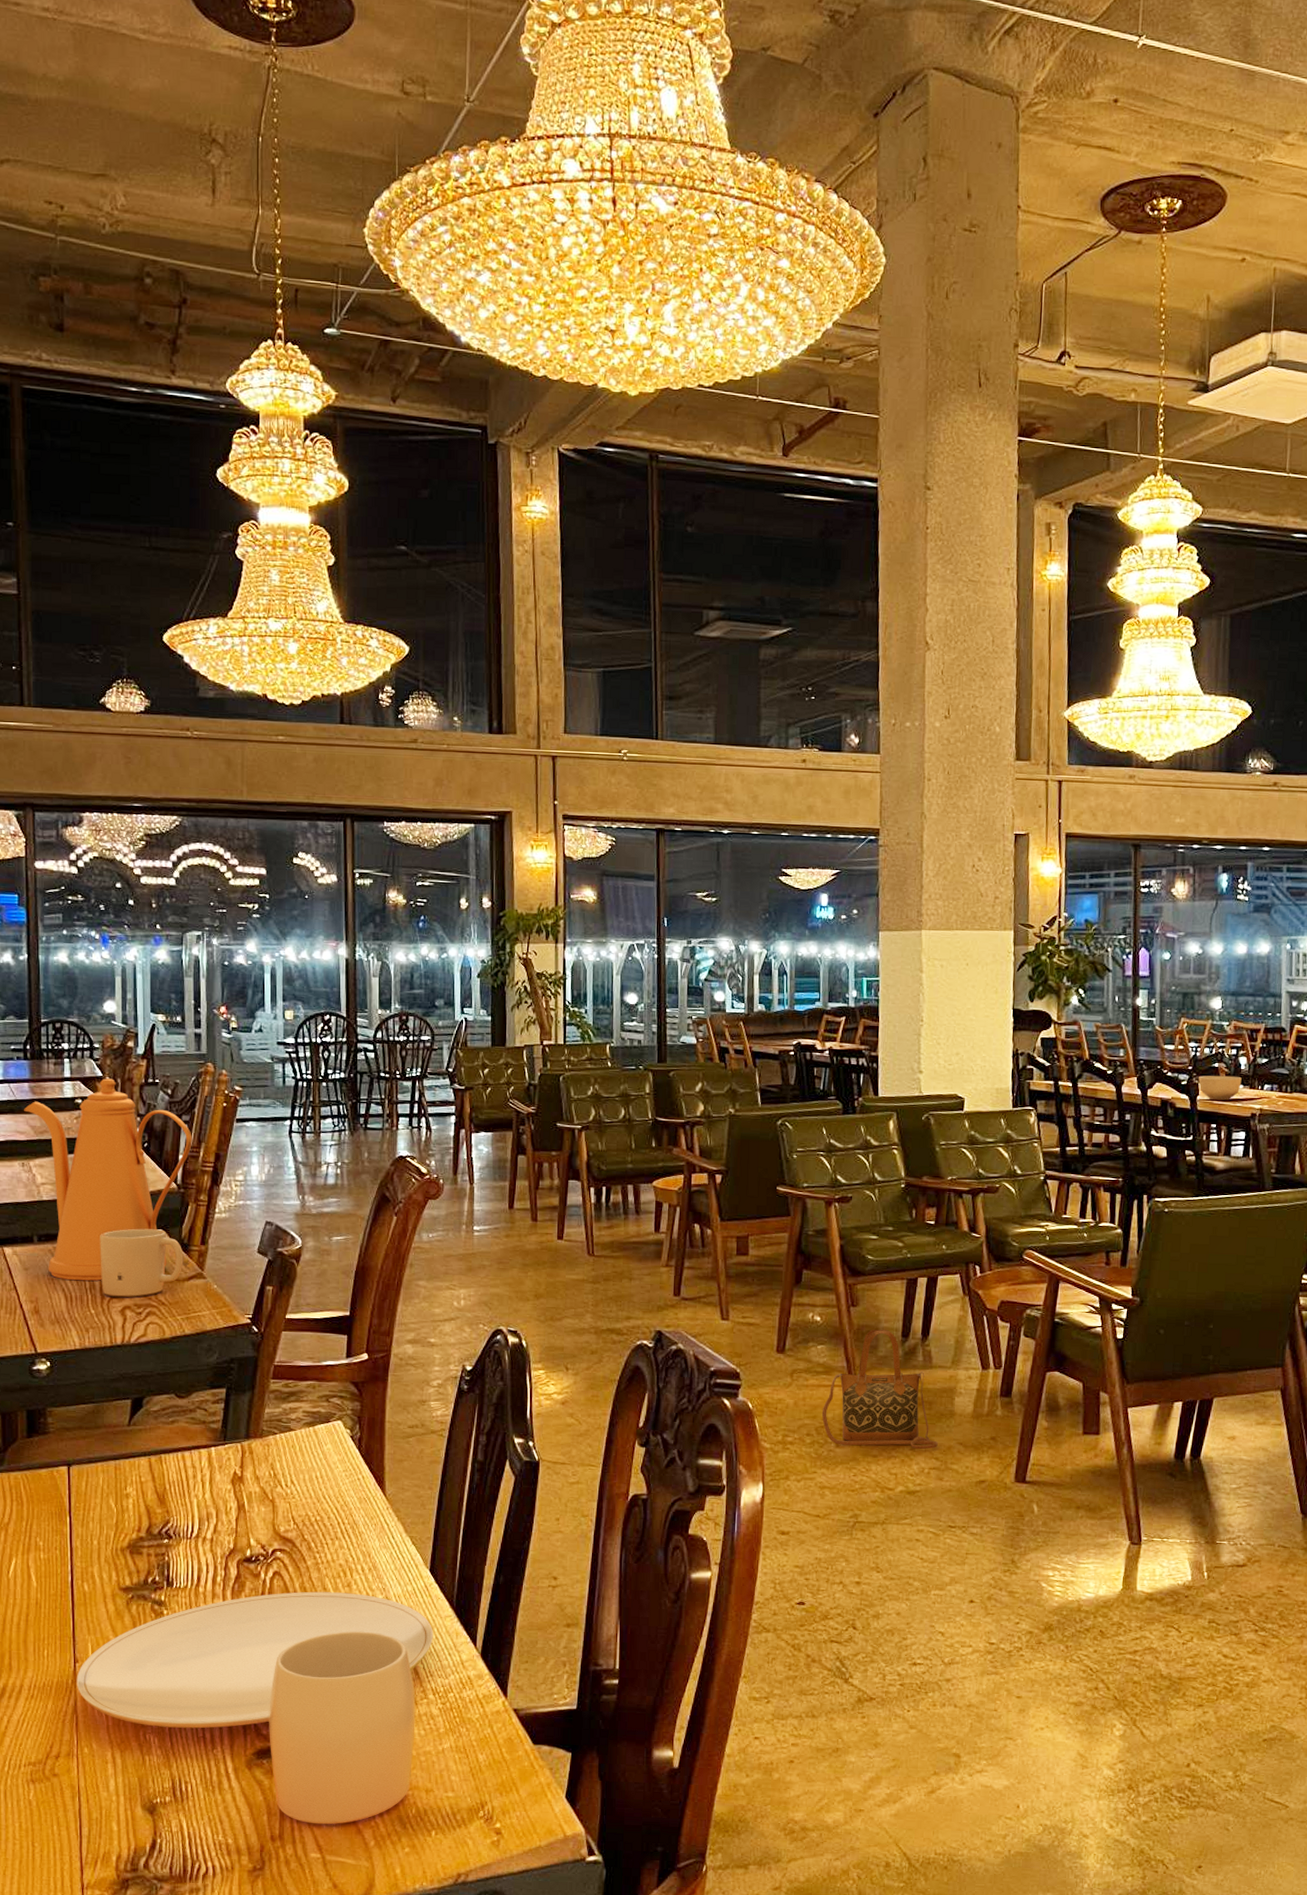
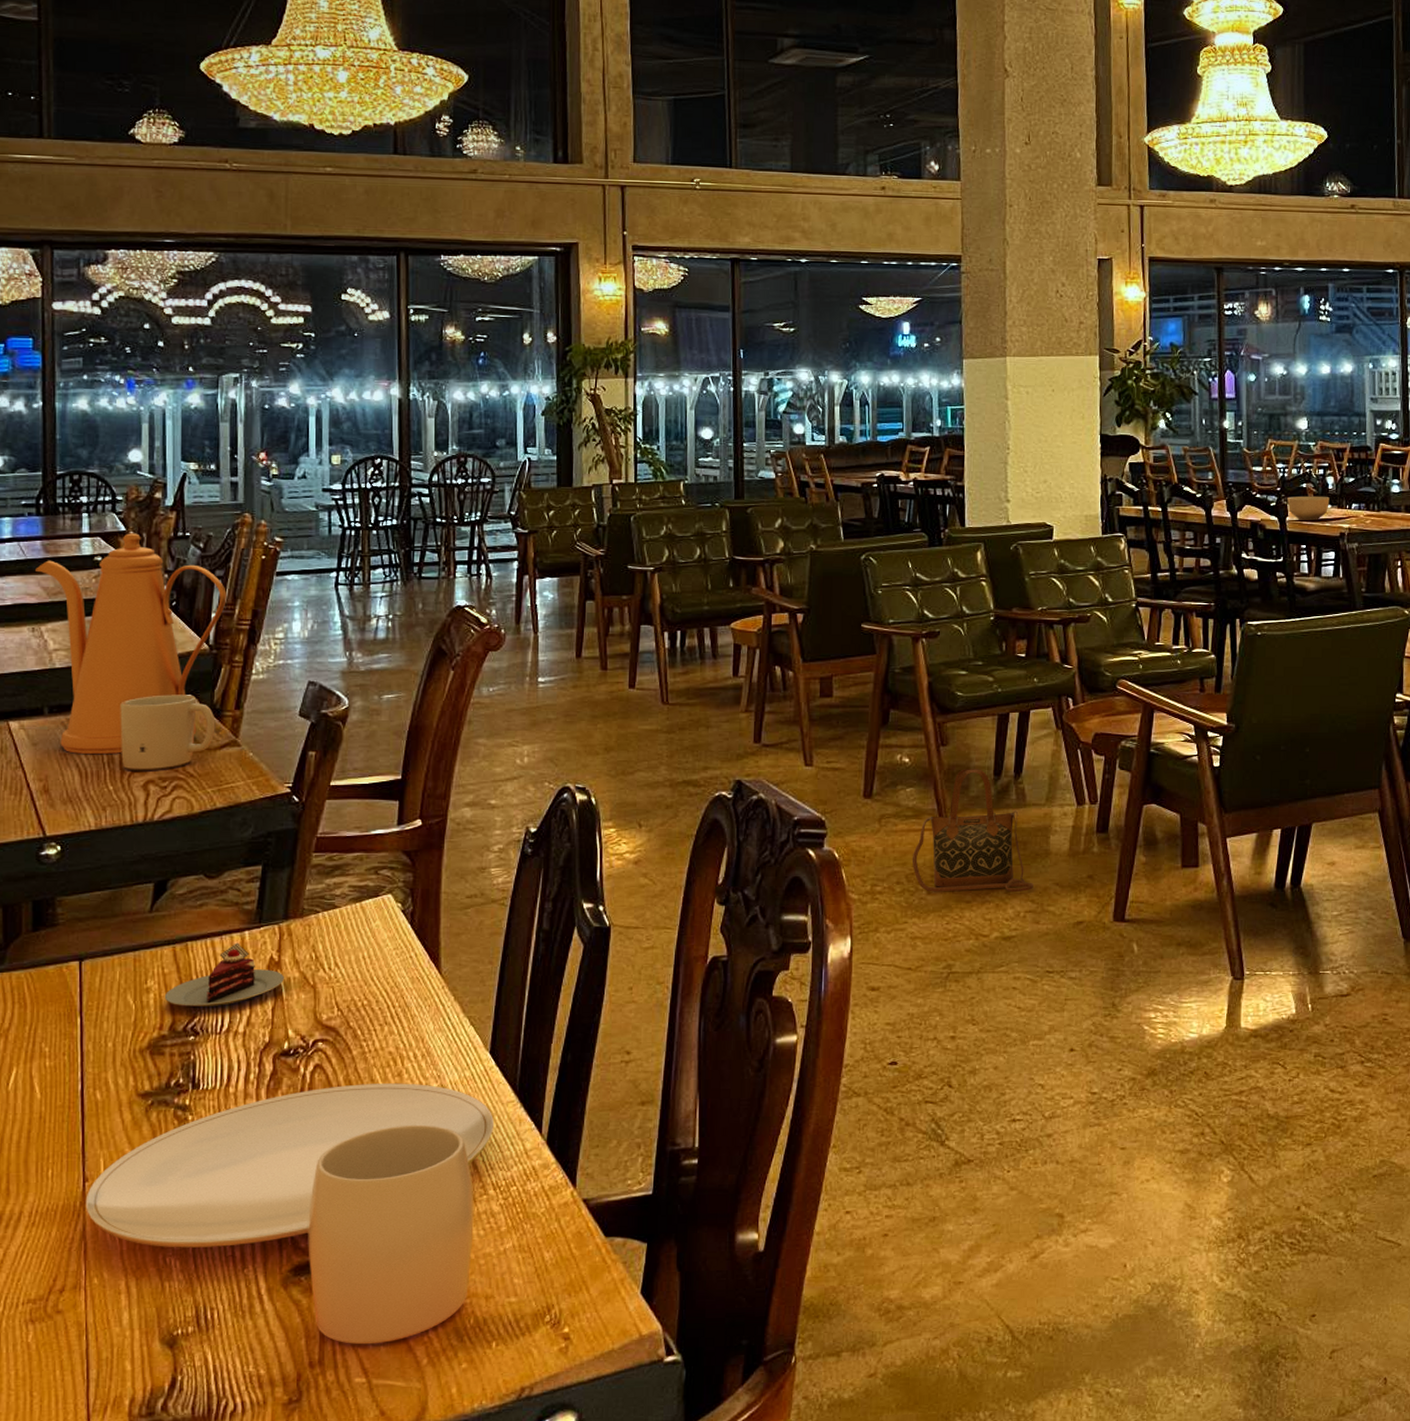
cake slice: none [141,1457,246,1514] -> present [164,942,284,1008]

